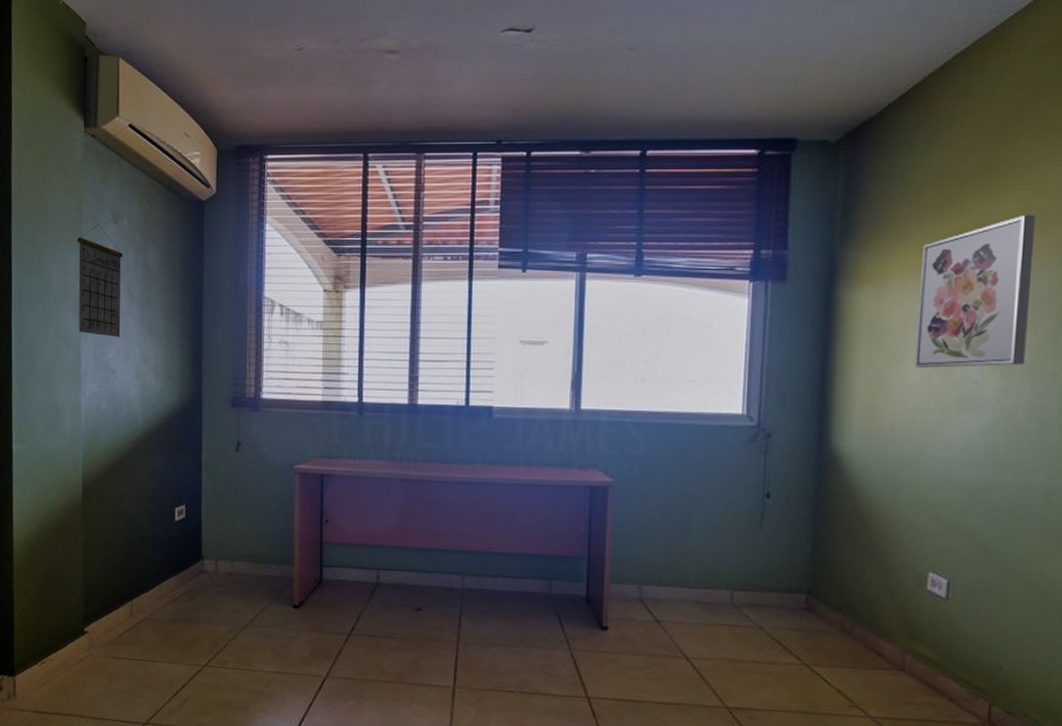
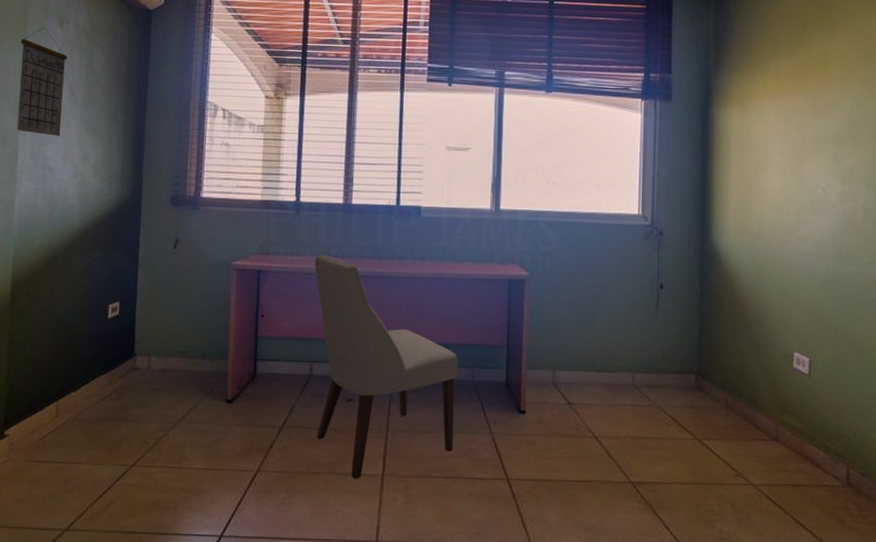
chair: none [379,458,534,690] -> present [314,255,458,479]
wall art: present [914,214,1036,368] -> none [775,52,861,176]

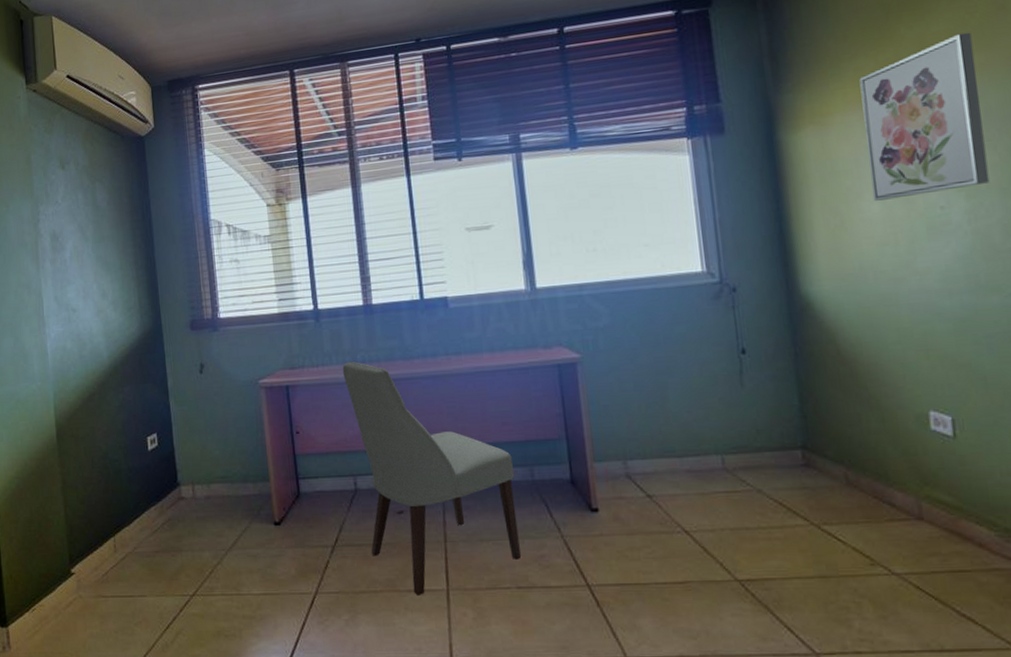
calendar: present [17,27,68,136] -> none [28,172,78,278]
wall art: none [775,52,861,176] -> present [859,32,990,201]

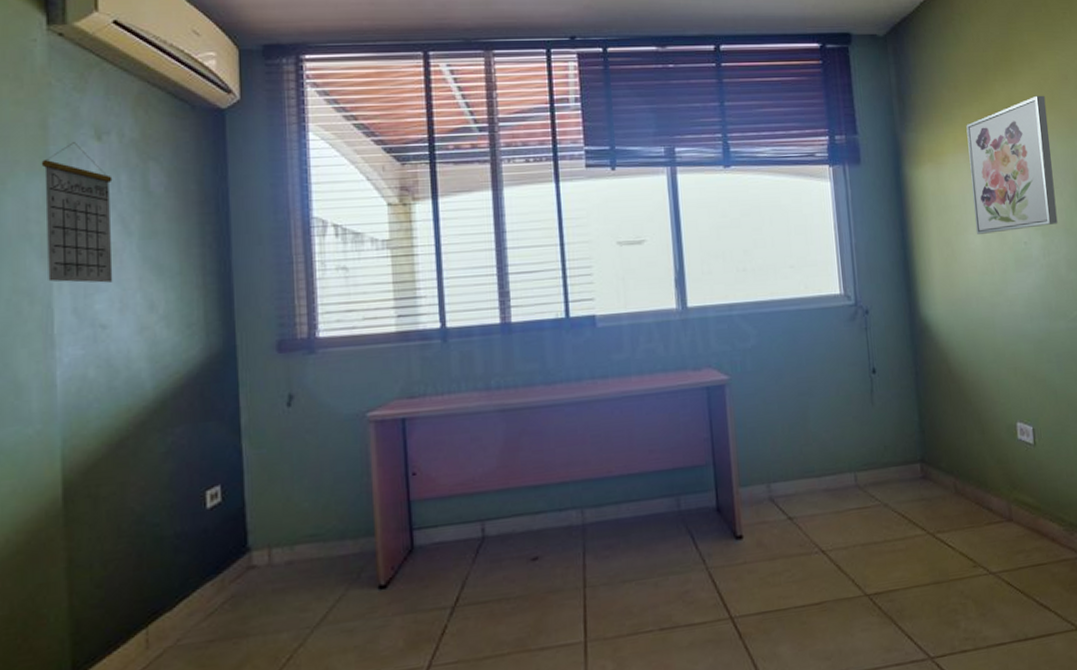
calendar: none [28,172,78,278] -> present [41,142,113,283]
chair: present [342,362,521,595] -> none [472,388,665,653]

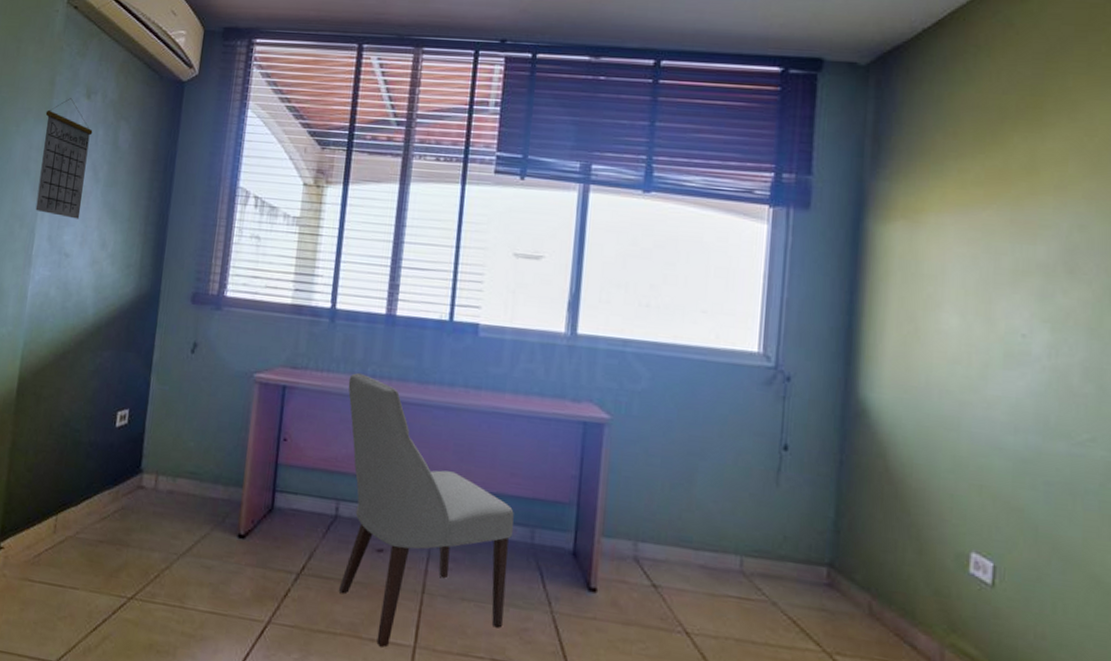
chair: none [472,388,665,653] -> present [338,373,515,648]
wall art: present [966,95,1058,234] -> none [953,155,1087,320]

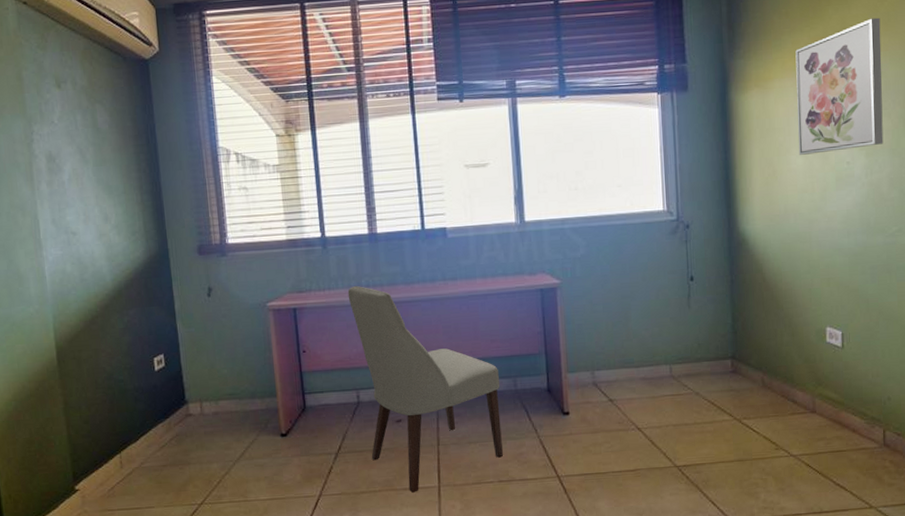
calendar: present [35,98,93,219] -> none [20,90,78,200]
wall art: none [953,155,1087,320] -> present [795,17,884,155]

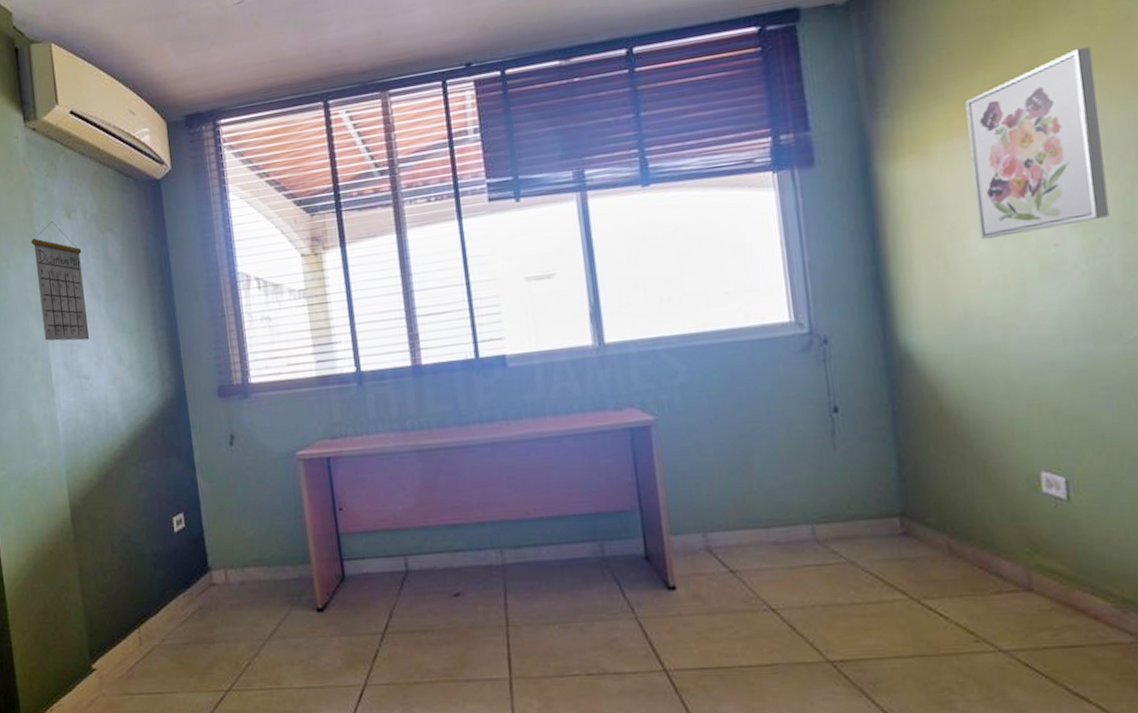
calendar: none [20,90,78,200] -> present [31,221,90,341]
chair: present [347,286,503,493] -> none [389,429,591,685]

